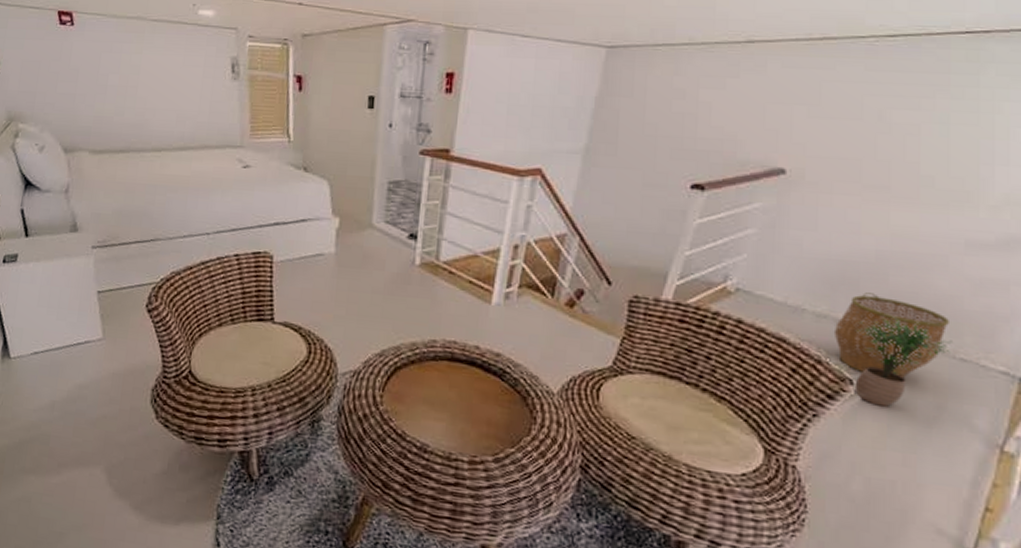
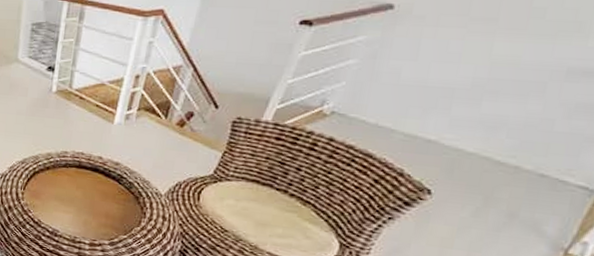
basket: present [833,292,951,378] -> none [418,116,537,190]
potted plant: present [855,318,952,407] -> none [432,138,536,213]

